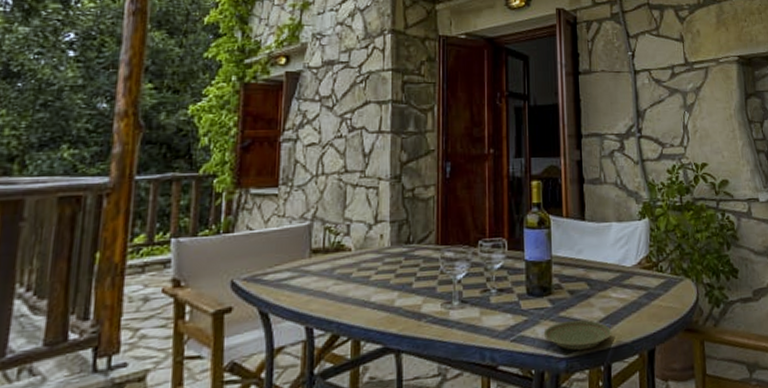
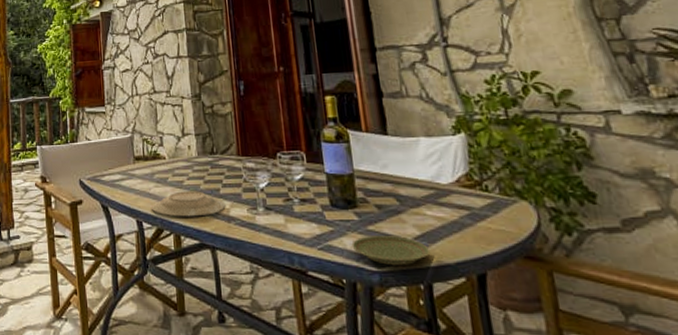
plate: none [327,286,418,319] -> present [152,191,226,217]

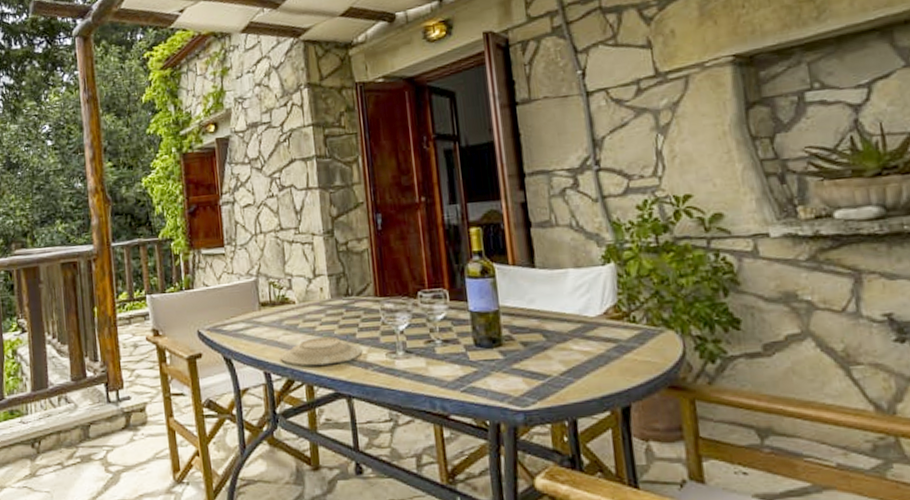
plate: present [351,236,431,265] -> none [496,373,576,403]

